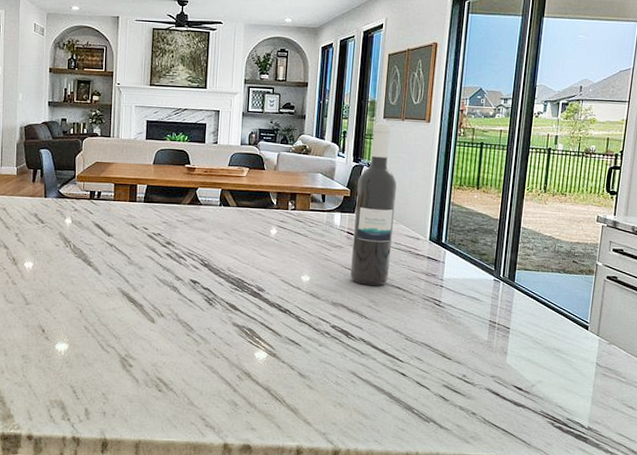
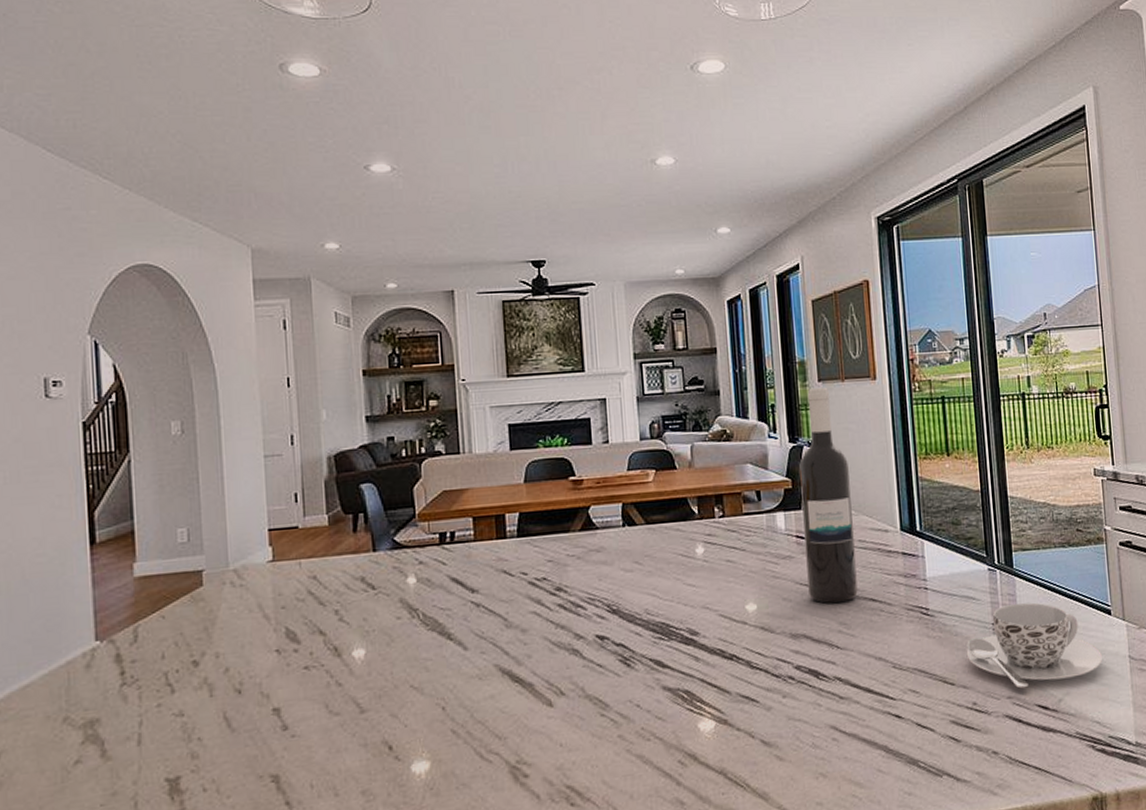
teacup: none [464,308,575,372] -> present [966,602,1103,689]

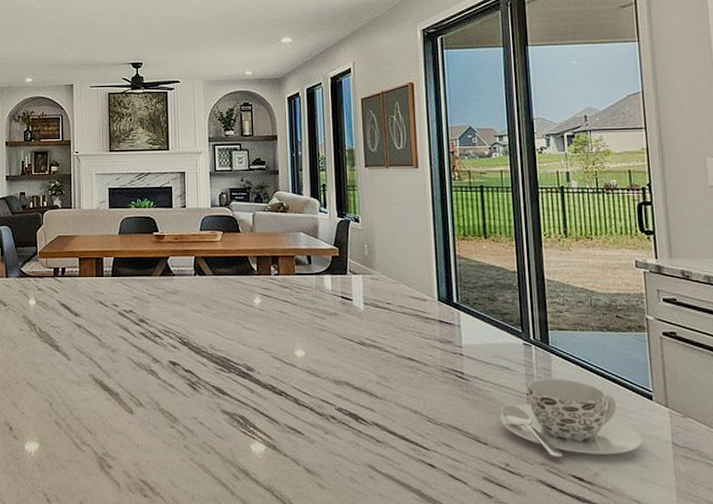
wine bottle: present [799,387,858,603] -> none [346,172,396,357]

